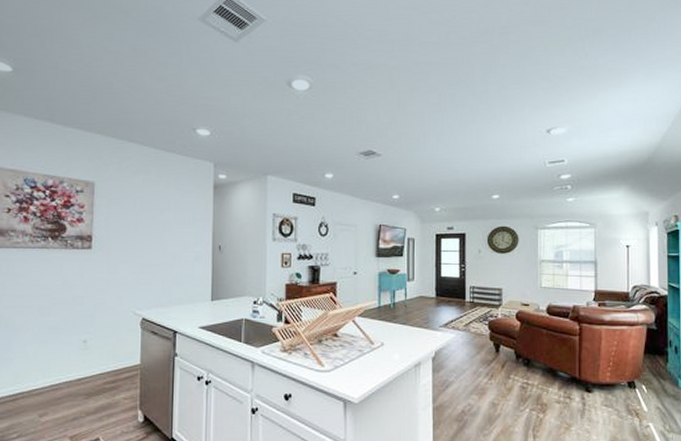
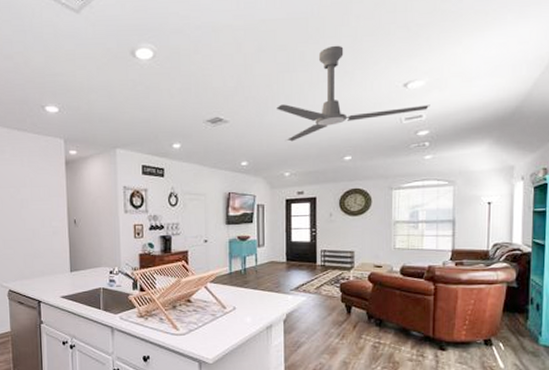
ceiling fan: none [428,90,571,178] -> present [277,45,430,142]

